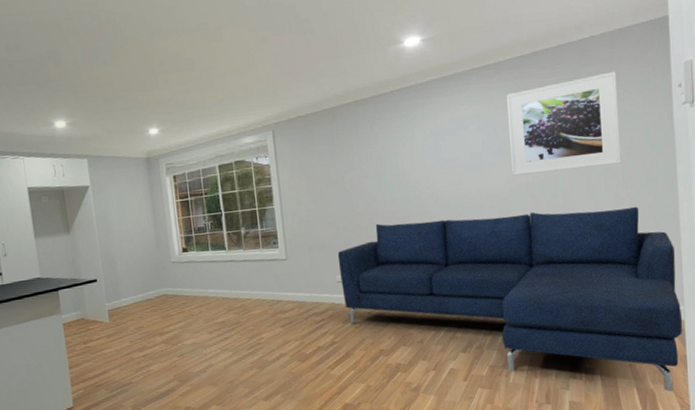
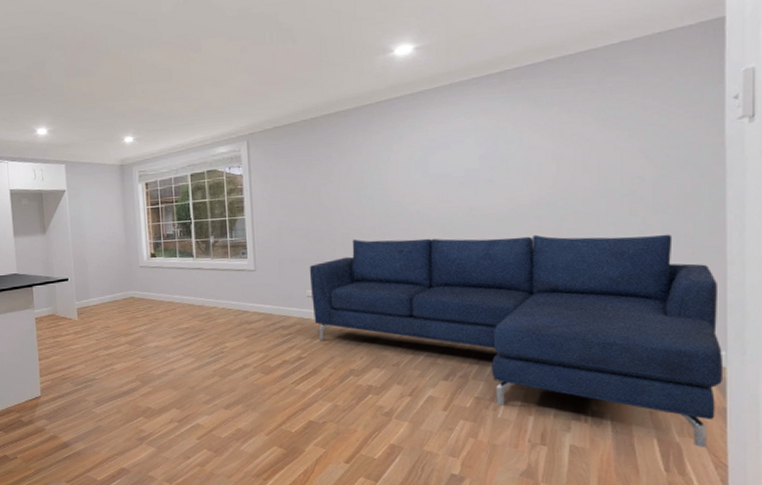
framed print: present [506,71,621,176] -> none [510,80,652,195]

